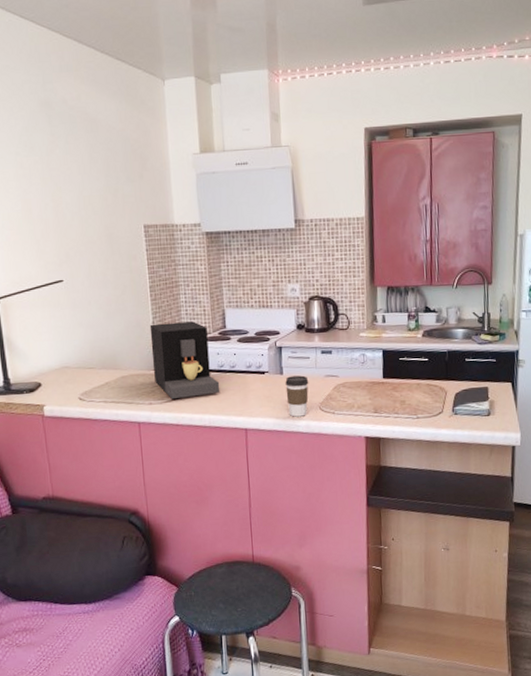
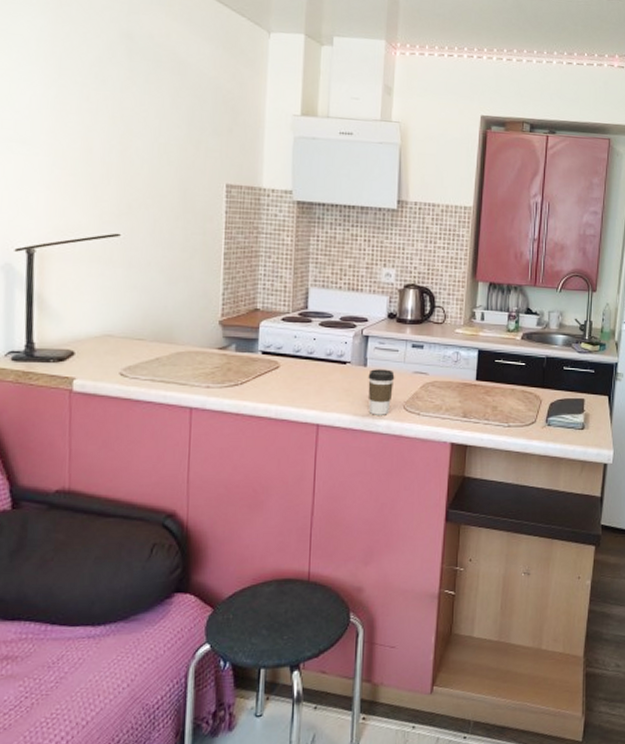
coffee maker: present [149,321,220,400] -> none [217,296,293,384]

